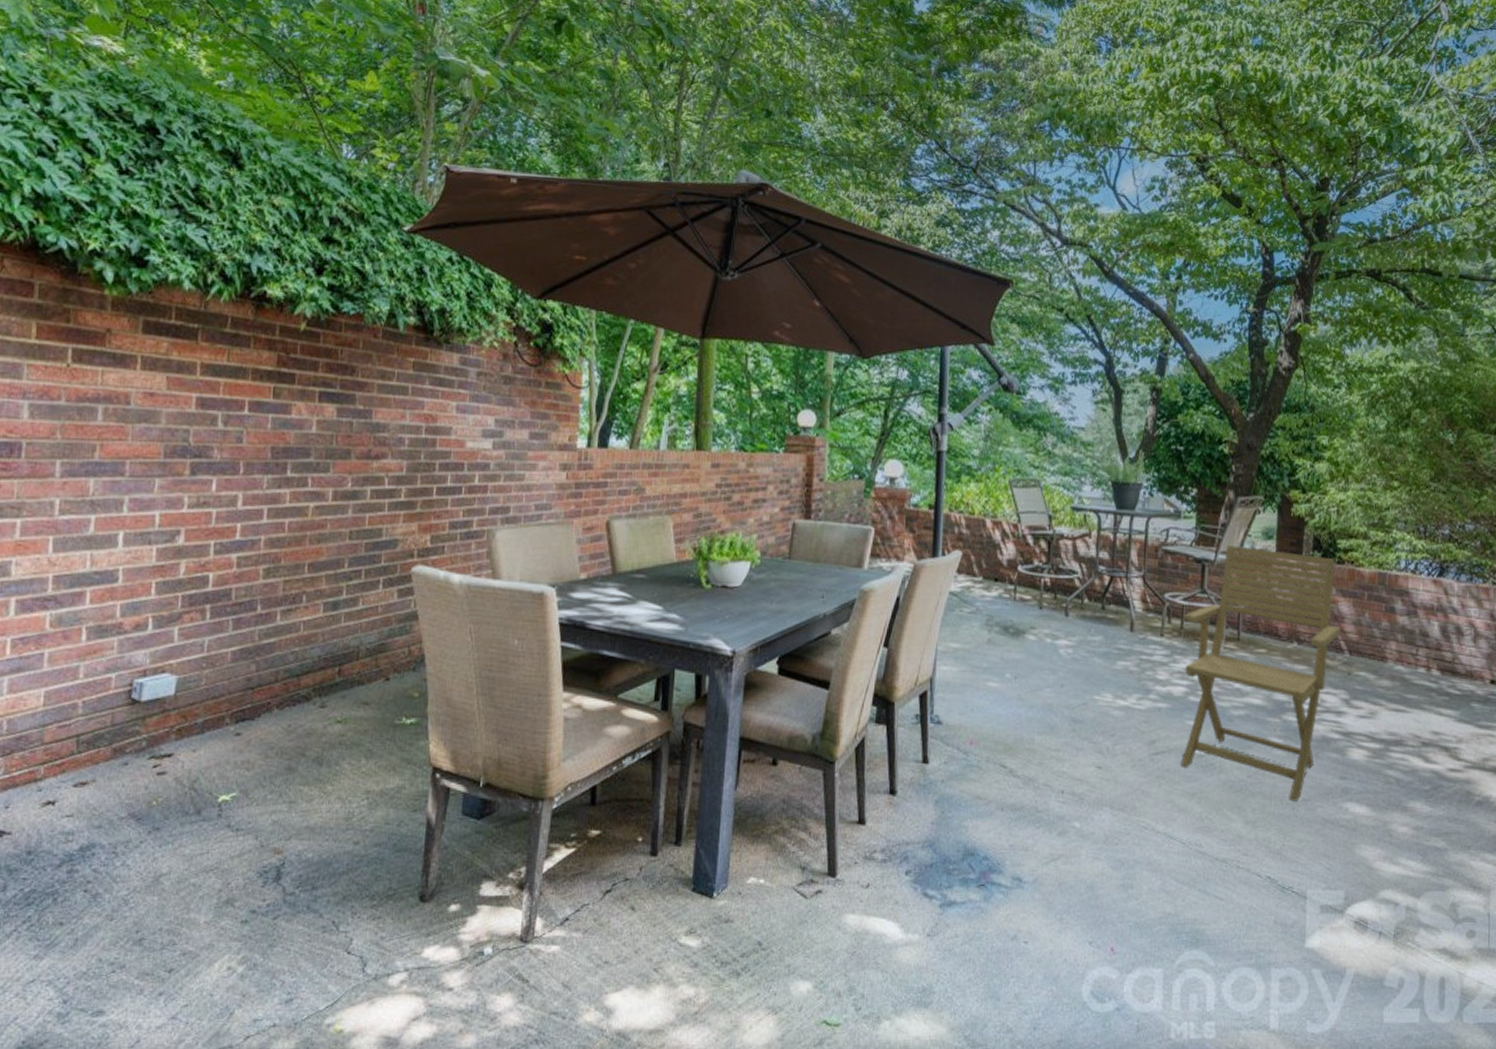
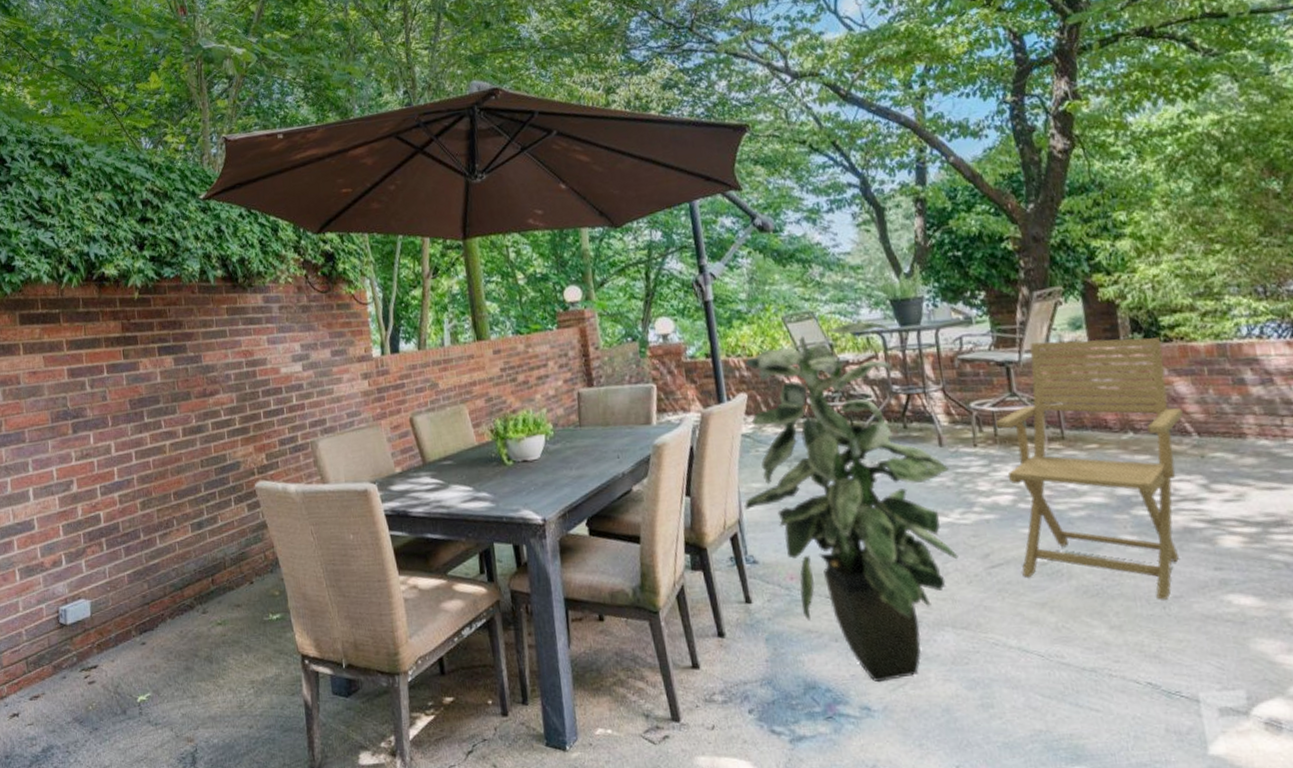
indoor plant: none [938,497,1136,855] -> present [744,321,959,683]

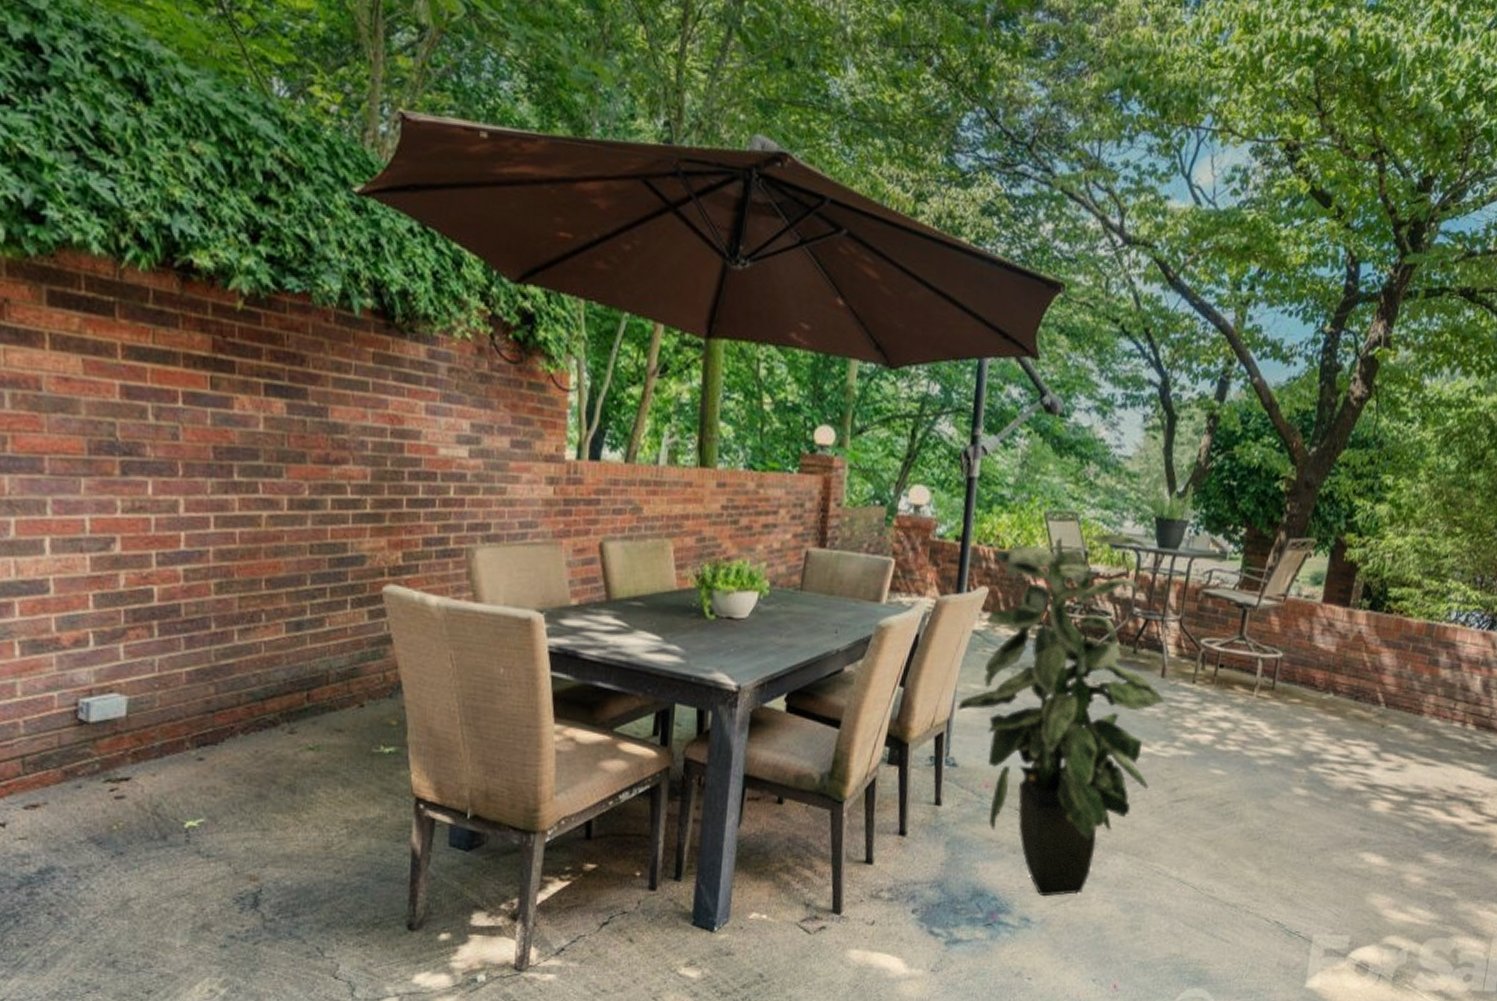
deck chair: present [995,337,1183,600] -> none [1200,590,1384,851]

